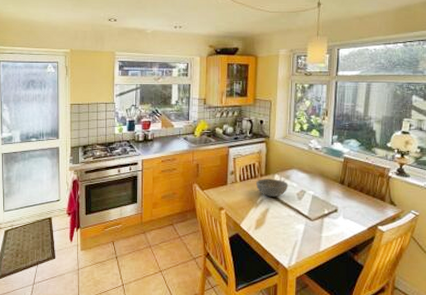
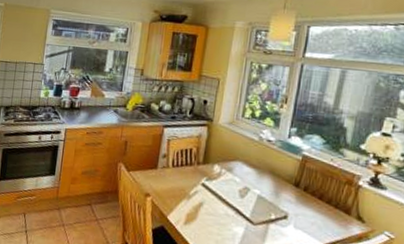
bowl: present [256,179,289,197] -> none [191,167,230,191]

